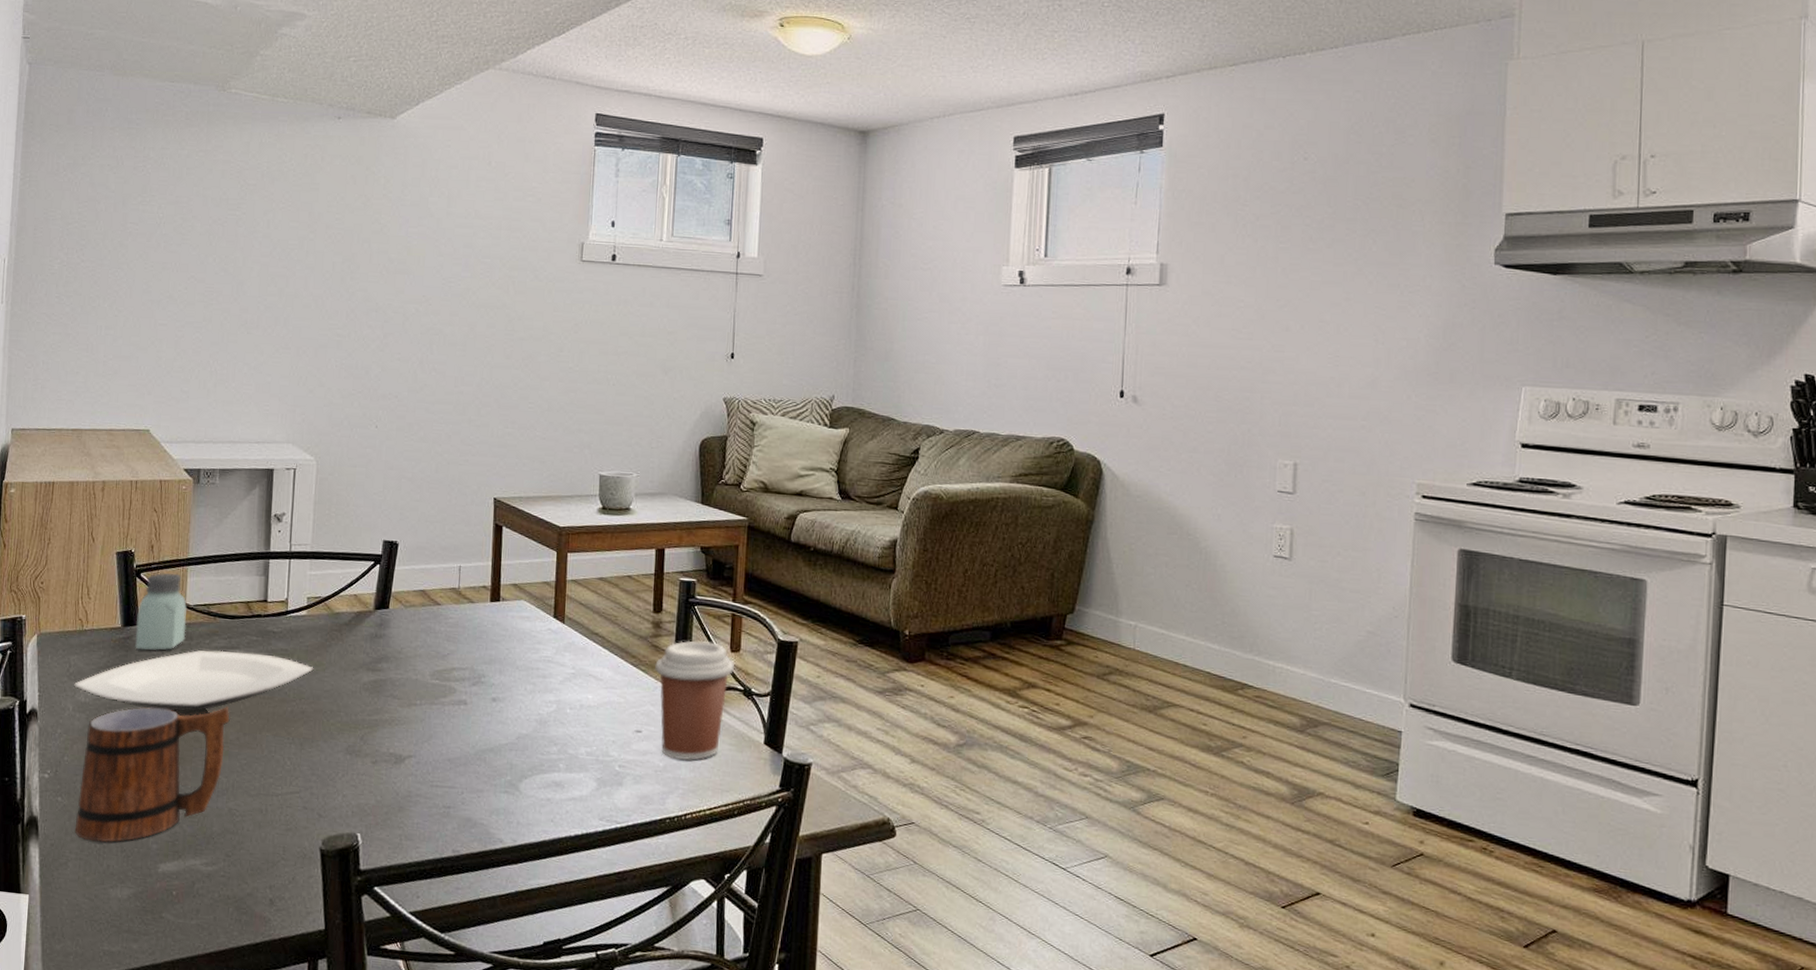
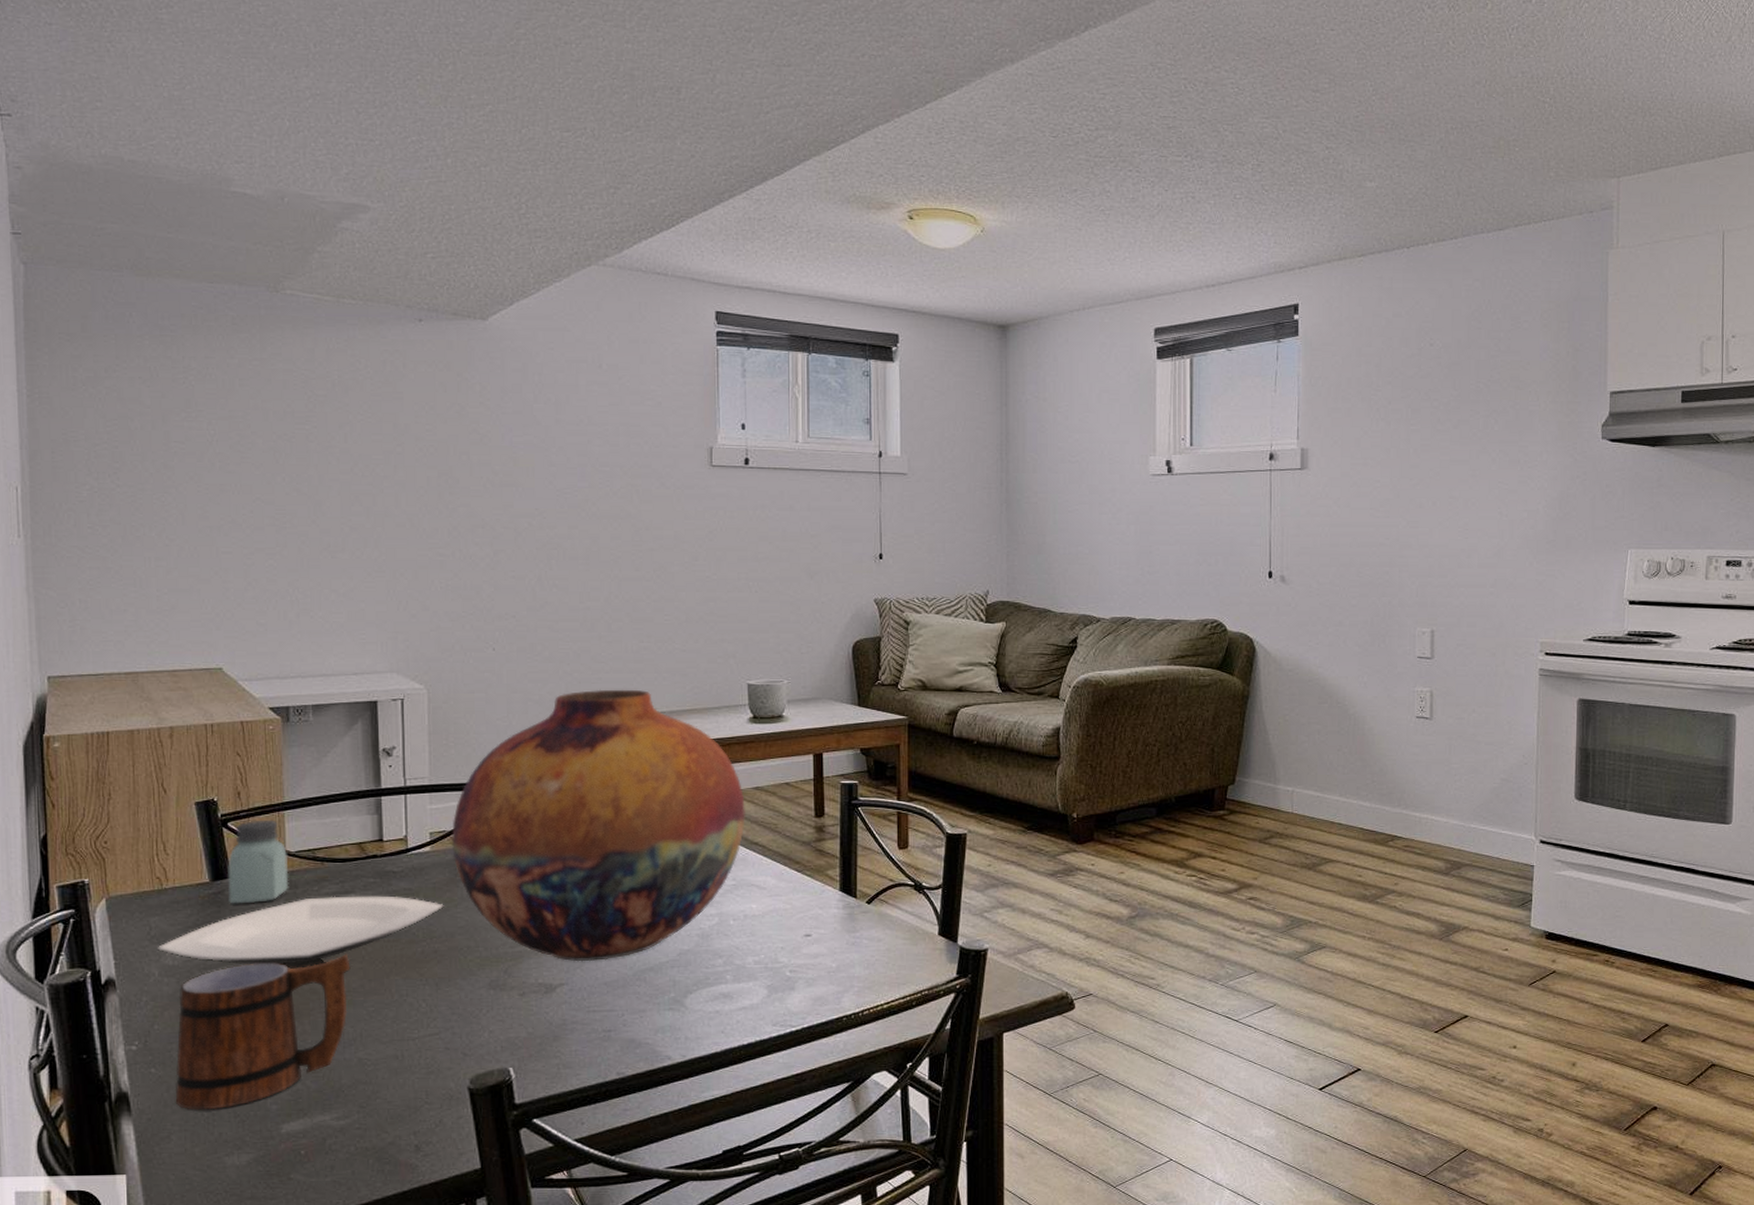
vase: none [325,471,589,737] -> present [451,689,745,962]
coffee cup: present [654,640,734,761] -> none [819,841,903,959]

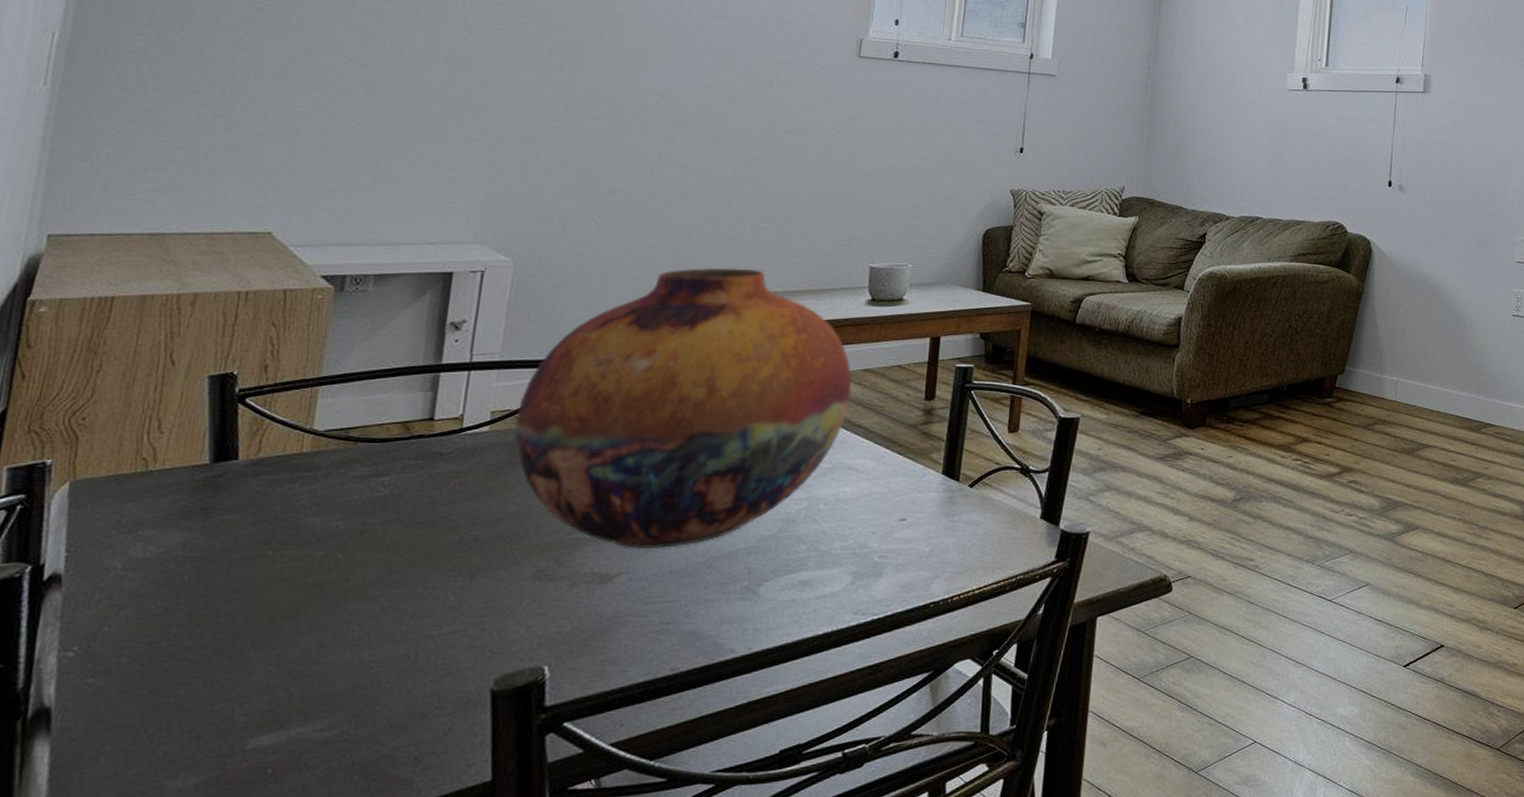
plate: present [158,895,444,965] -> none [127,479,495,557]
mug: present [175,954,351,1110] -> none [112,543,370,726]
saltshaker: present [228,819,289,904] -> none [230,395,314,488]

